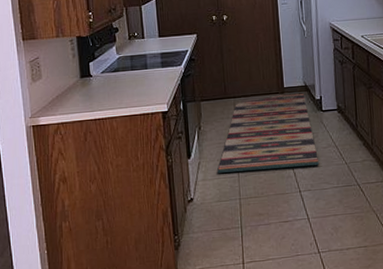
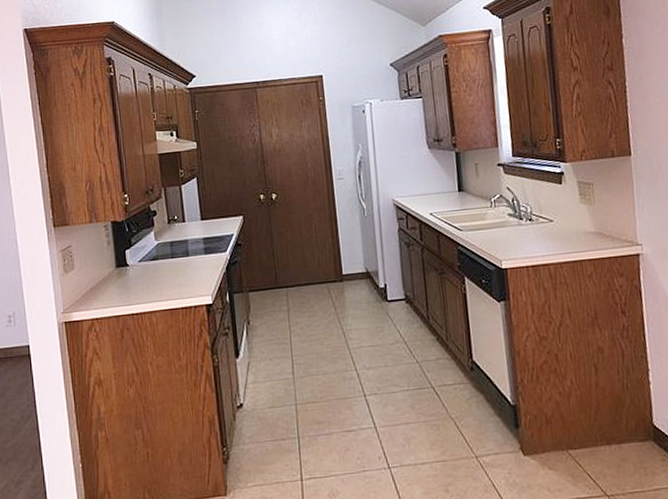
rug: present [217,92,320,173] -> none [269,279,387,374]

